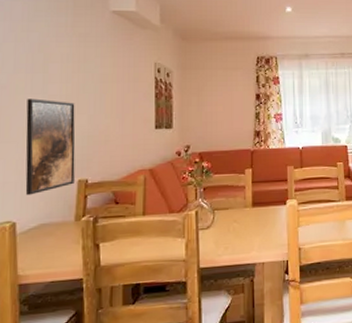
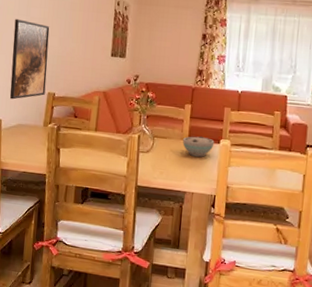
bowl: none [247,200,281,223] -> present [183,136,215,157]

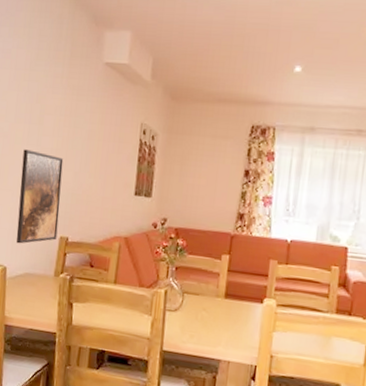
bowl: present [183,136,215,157] -> none [218,293,257,319]

